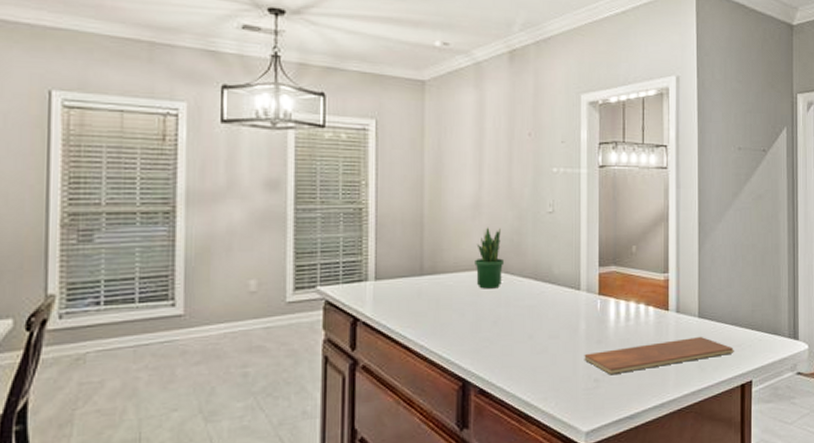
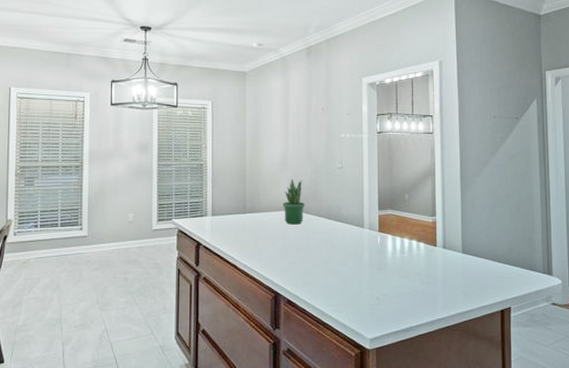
chopping board: present [584,337,734,375] -> none [367,269,494,296]

